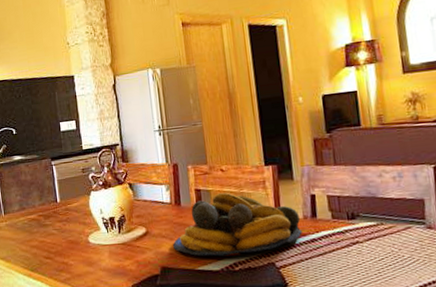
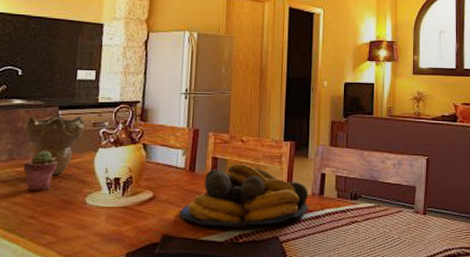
decorative bowl: none [26,163,76,220] -> present [22,114,86,176]
potted succulent: none [33,198,60,235] -> present [23,151,58,191]

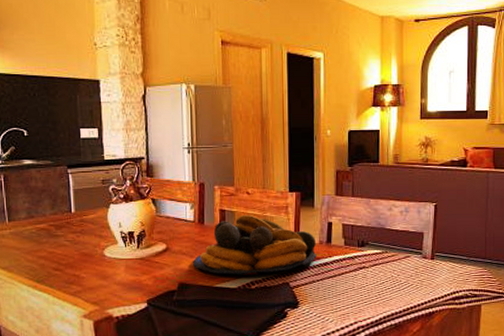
decorative bowl: present [22,114,86,176] -> none [36,172,95,231]
potted succulent: present [23,151,58,191] -> none [43,208,74,246]

